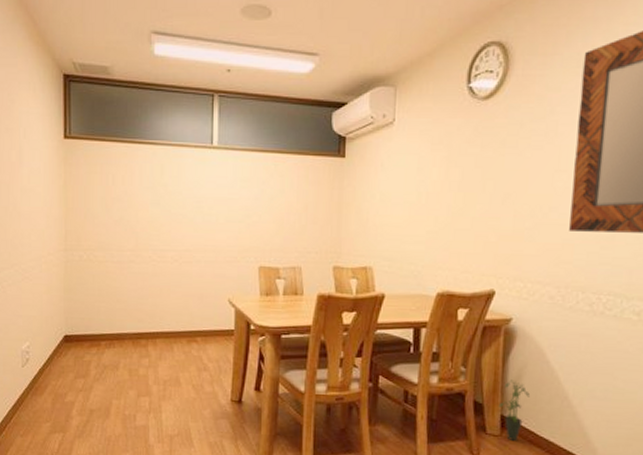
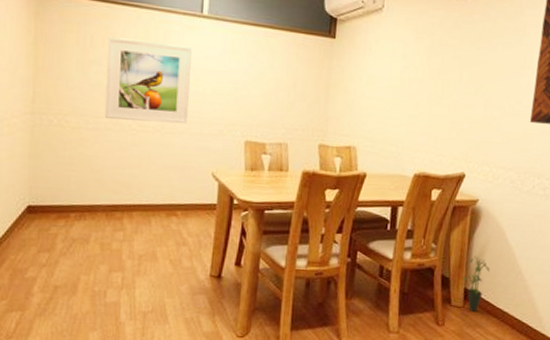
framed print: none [127,175,204,253] -> present [104,37,192,124]

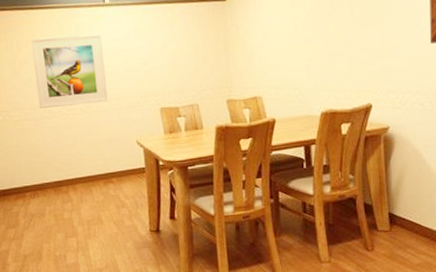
potted plant: present [462,255,490,311] -> none [385,180,411,234]

